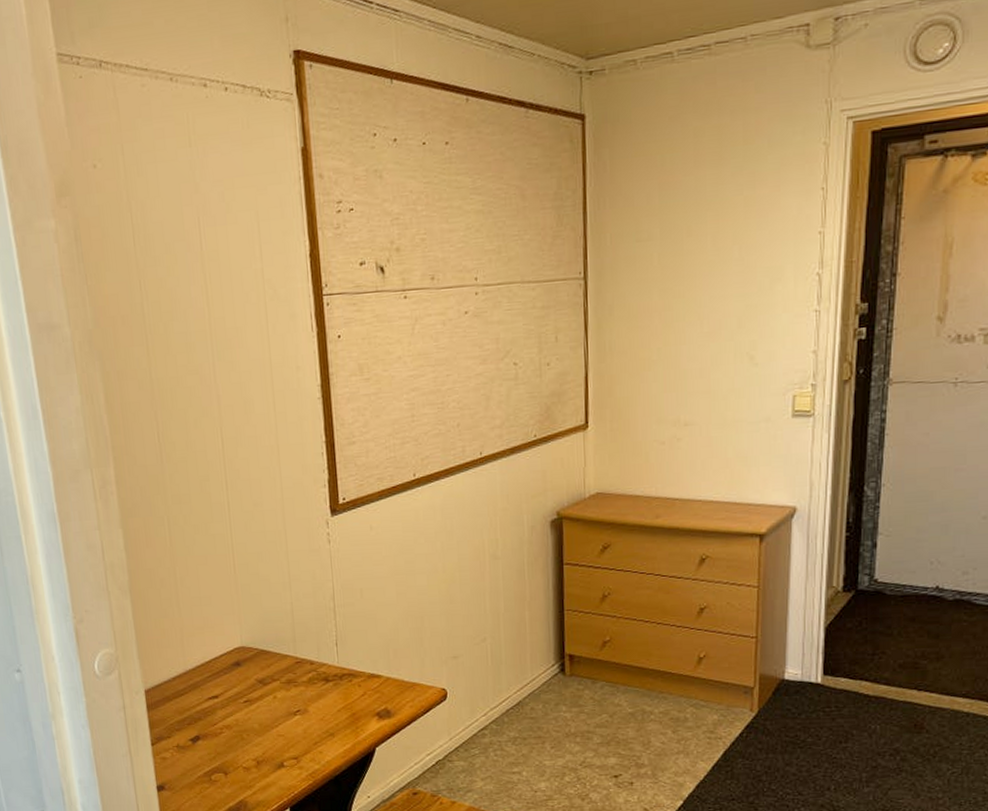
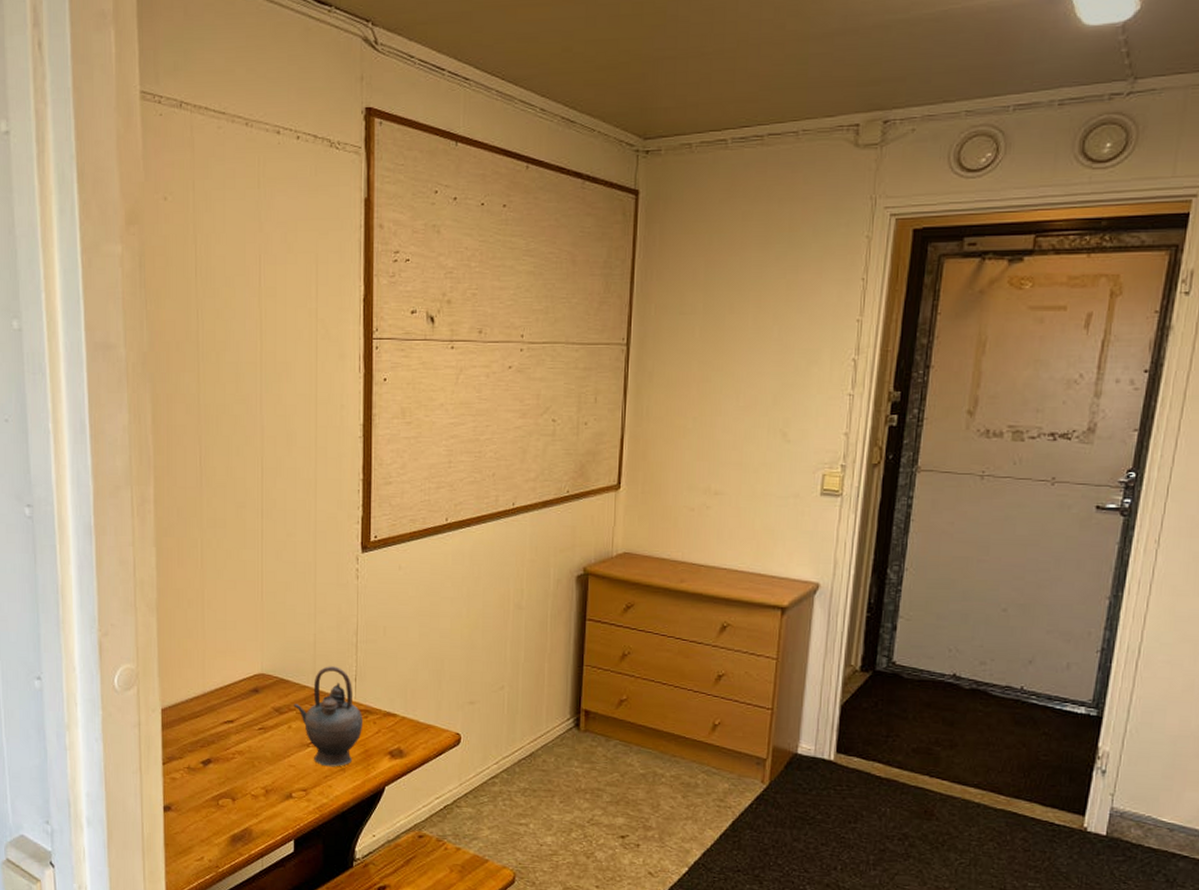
teapot: none [276,633,348,733] -> present [293,666,364,767]

